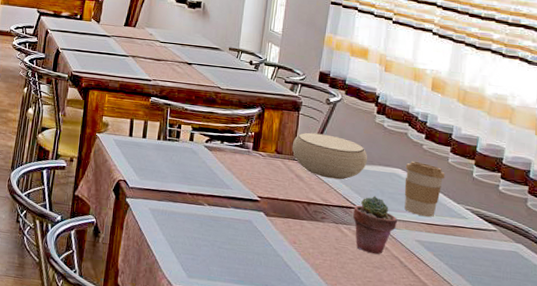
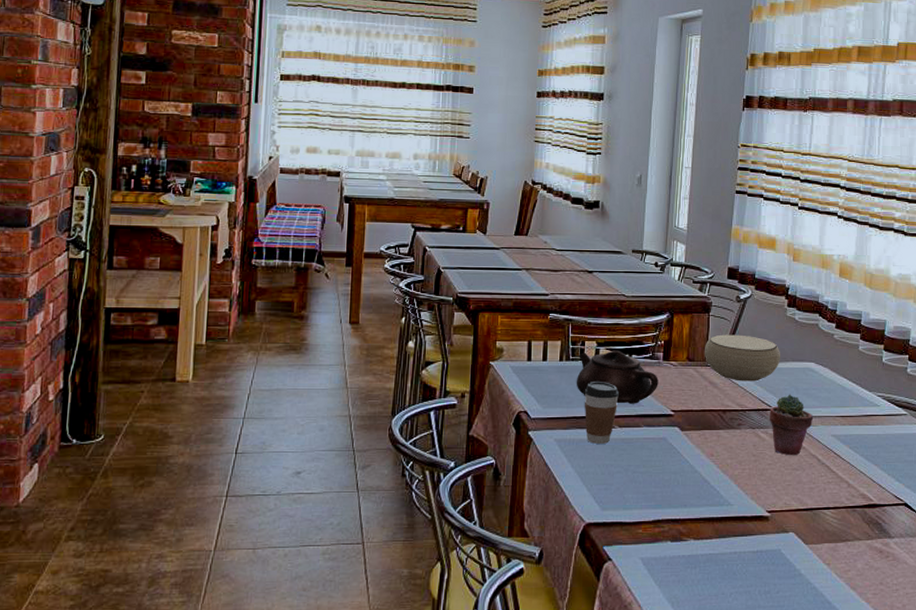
teapot: none [171,134,247,187] -> present [576,350,658,404]
coffee cup: none [177,161,210,219] -> present [584,382,619,444]
coffee cup: present [404,160,445,217] -> none [818,352,857,410]

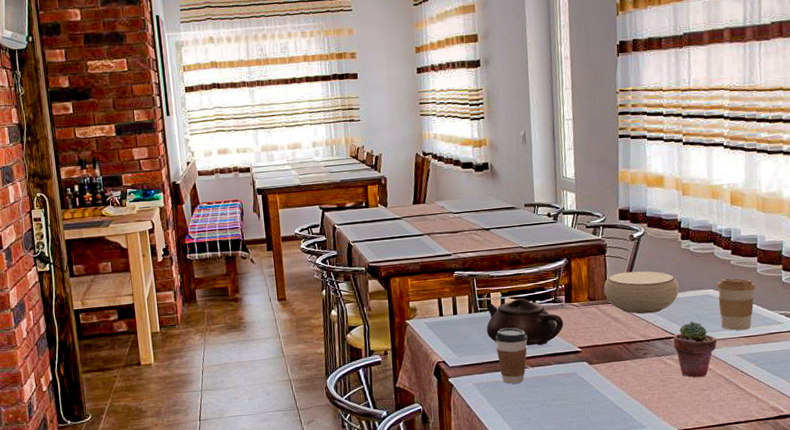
coffee cup: none [818,352,857,410] -> present [716,278,756,331]

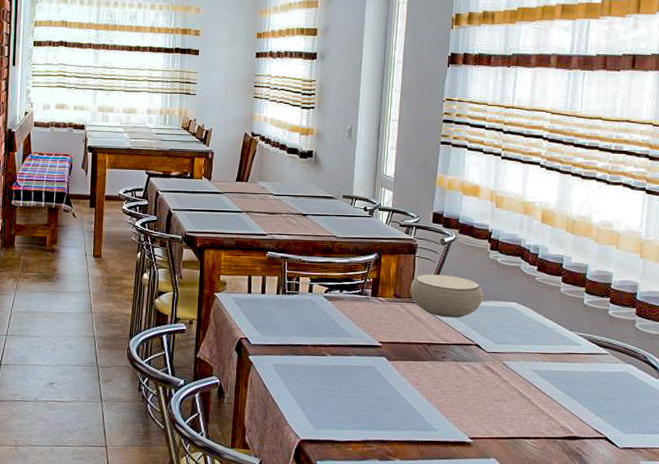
teapot: present [486,298,564,346] -> none [291,286,367,335]
coffee cup: present [495,328,528,384] -> none [299,314,331,370]
potted succulent: present [673,321,718,378] -> none [472,331,515,388]
coffee cup: present [716,278,756,331] -> none [520,293,558,347]

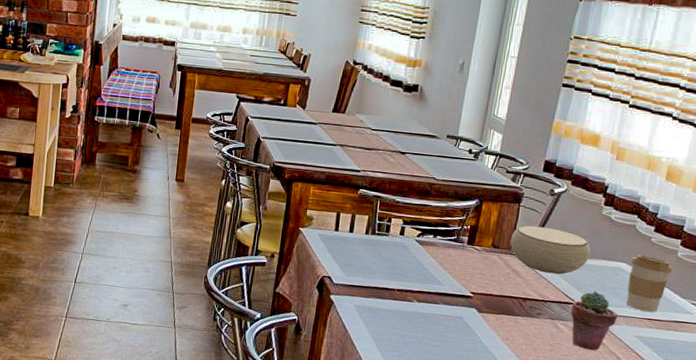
potted succulent: none [472,331,515,388] -> present [571,291,618,351]
coffee cup: none [520,293,558,347] -> present [626,254,673,313]

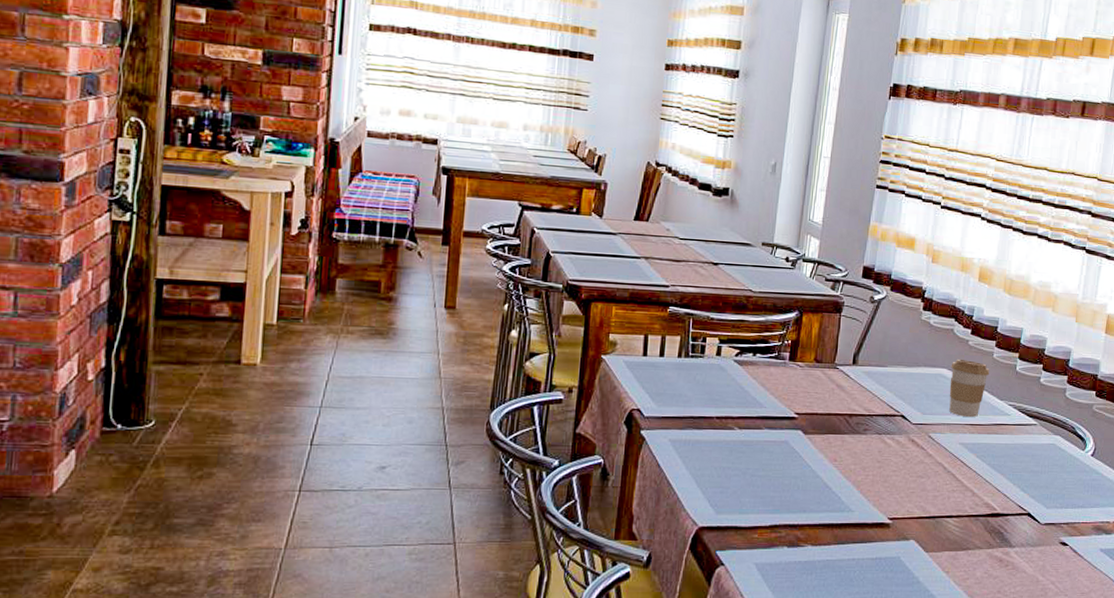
bowl: present [510,225,591,275] -> none [833,336,912,386]
potted succulent: present [571,291,618,351] -> none [897,400,942,463]

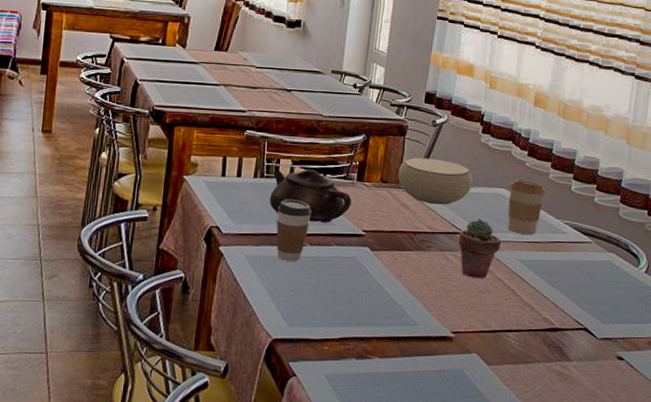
teapot: none [694,348,783,405] -> present [269,169,352,223]
coffee cup: none [702,380,740,445] -> present [276,199,312,261]
bowl: none [833,336,912,386] -> present [398,157,473,205]
potted succulent: none [897,400,942,463] -> present [459,218,502,279]

